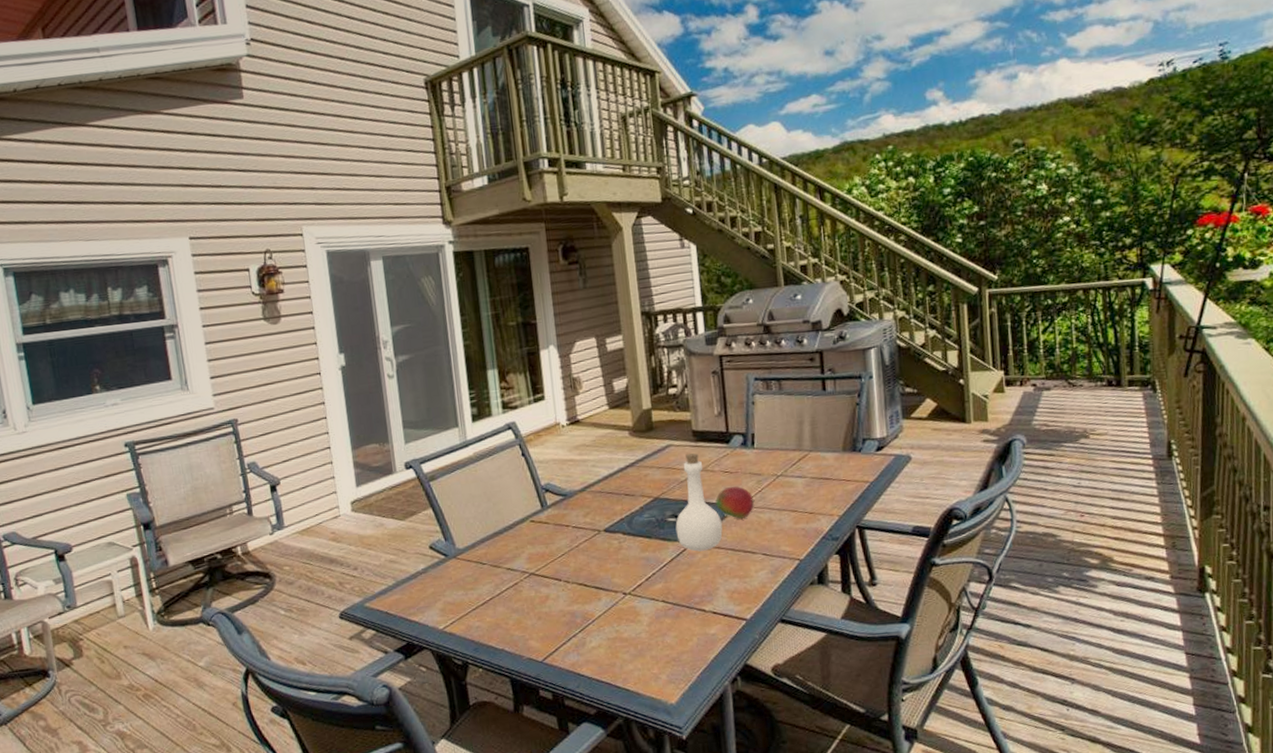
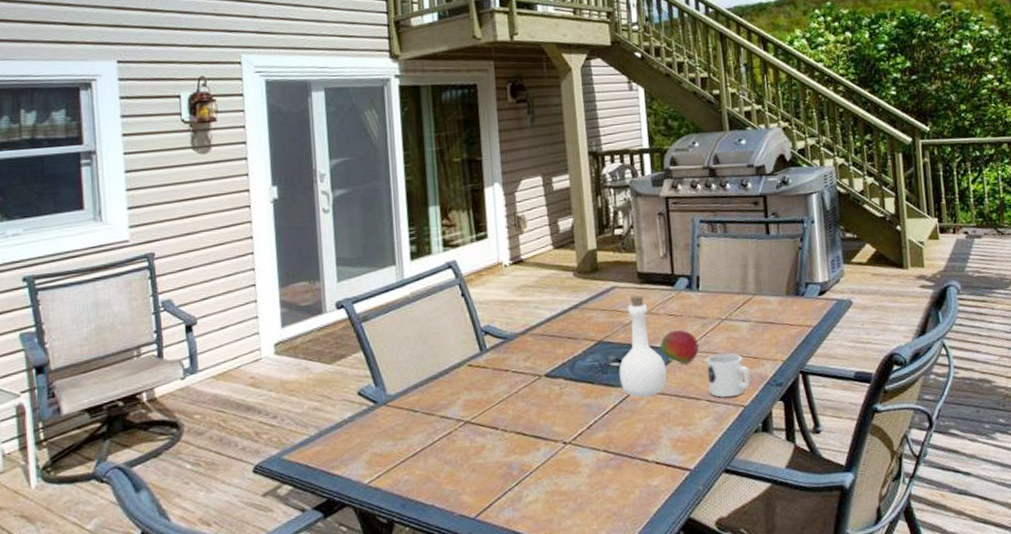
mug: none [761,508,807,551] -> present [706,353,751,397]

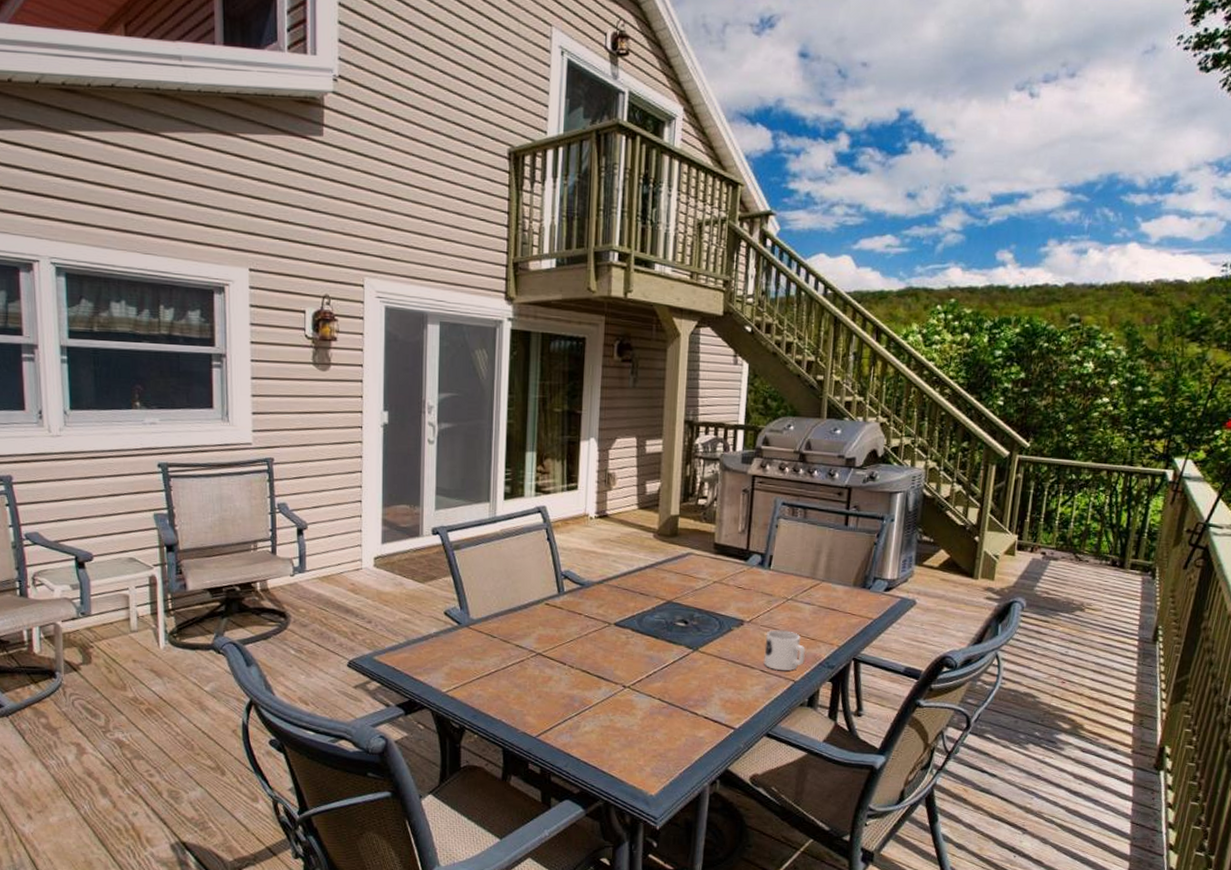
bottle: present [619,295,667,398] -> none [682,565,727,659]
fruit: present [660,329,700,364] -> none [725,602,762,634]

